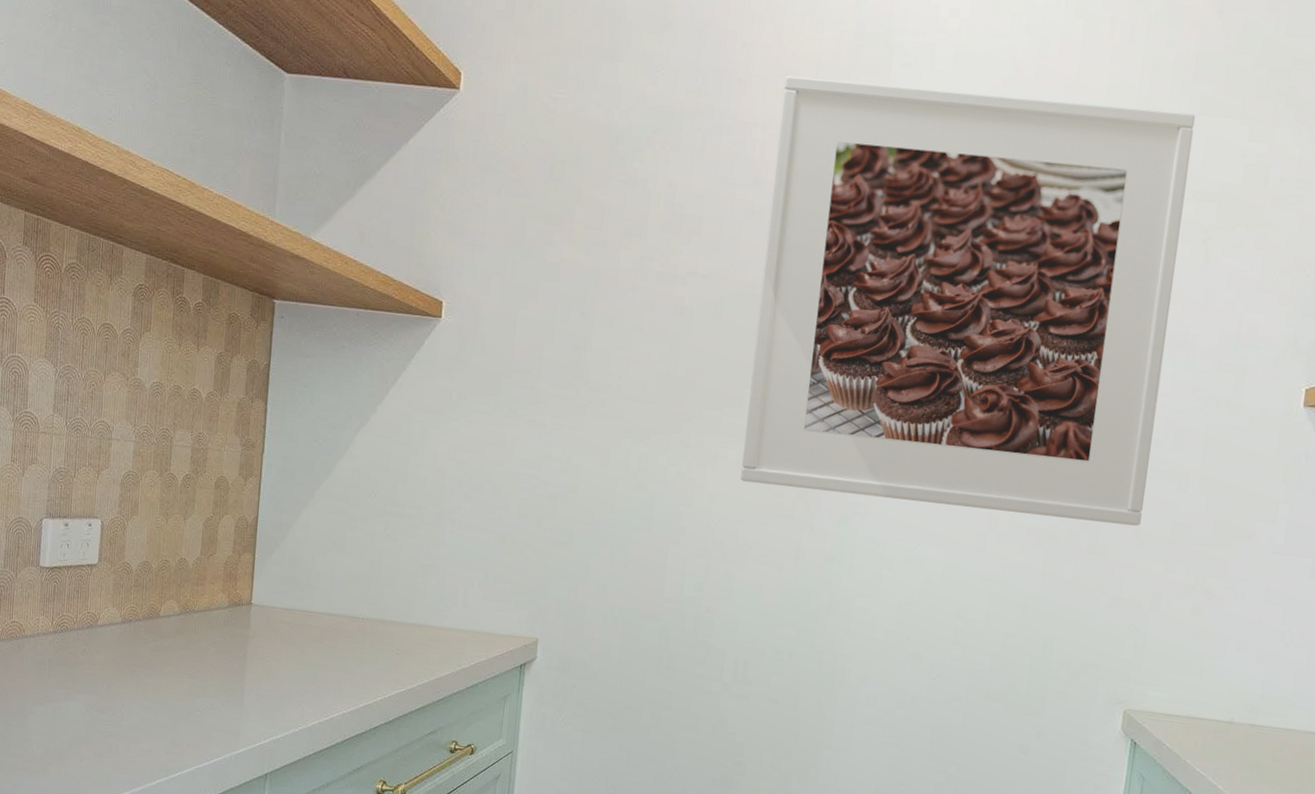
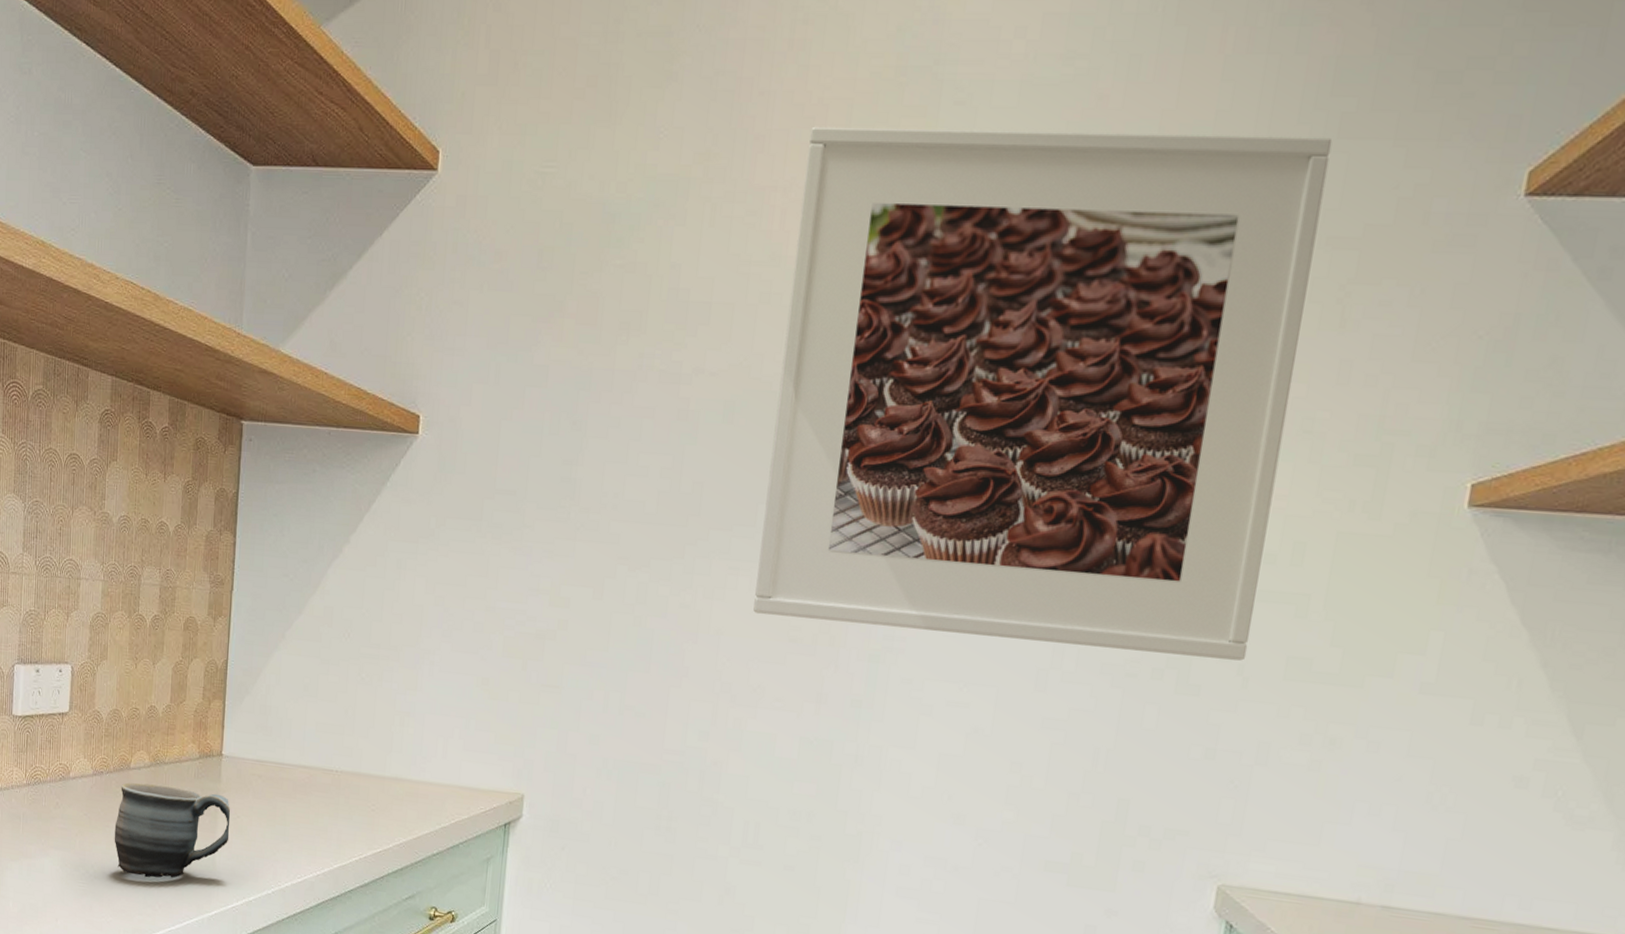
mug: none [142,629,259,719] -> present [114,782,231,878]

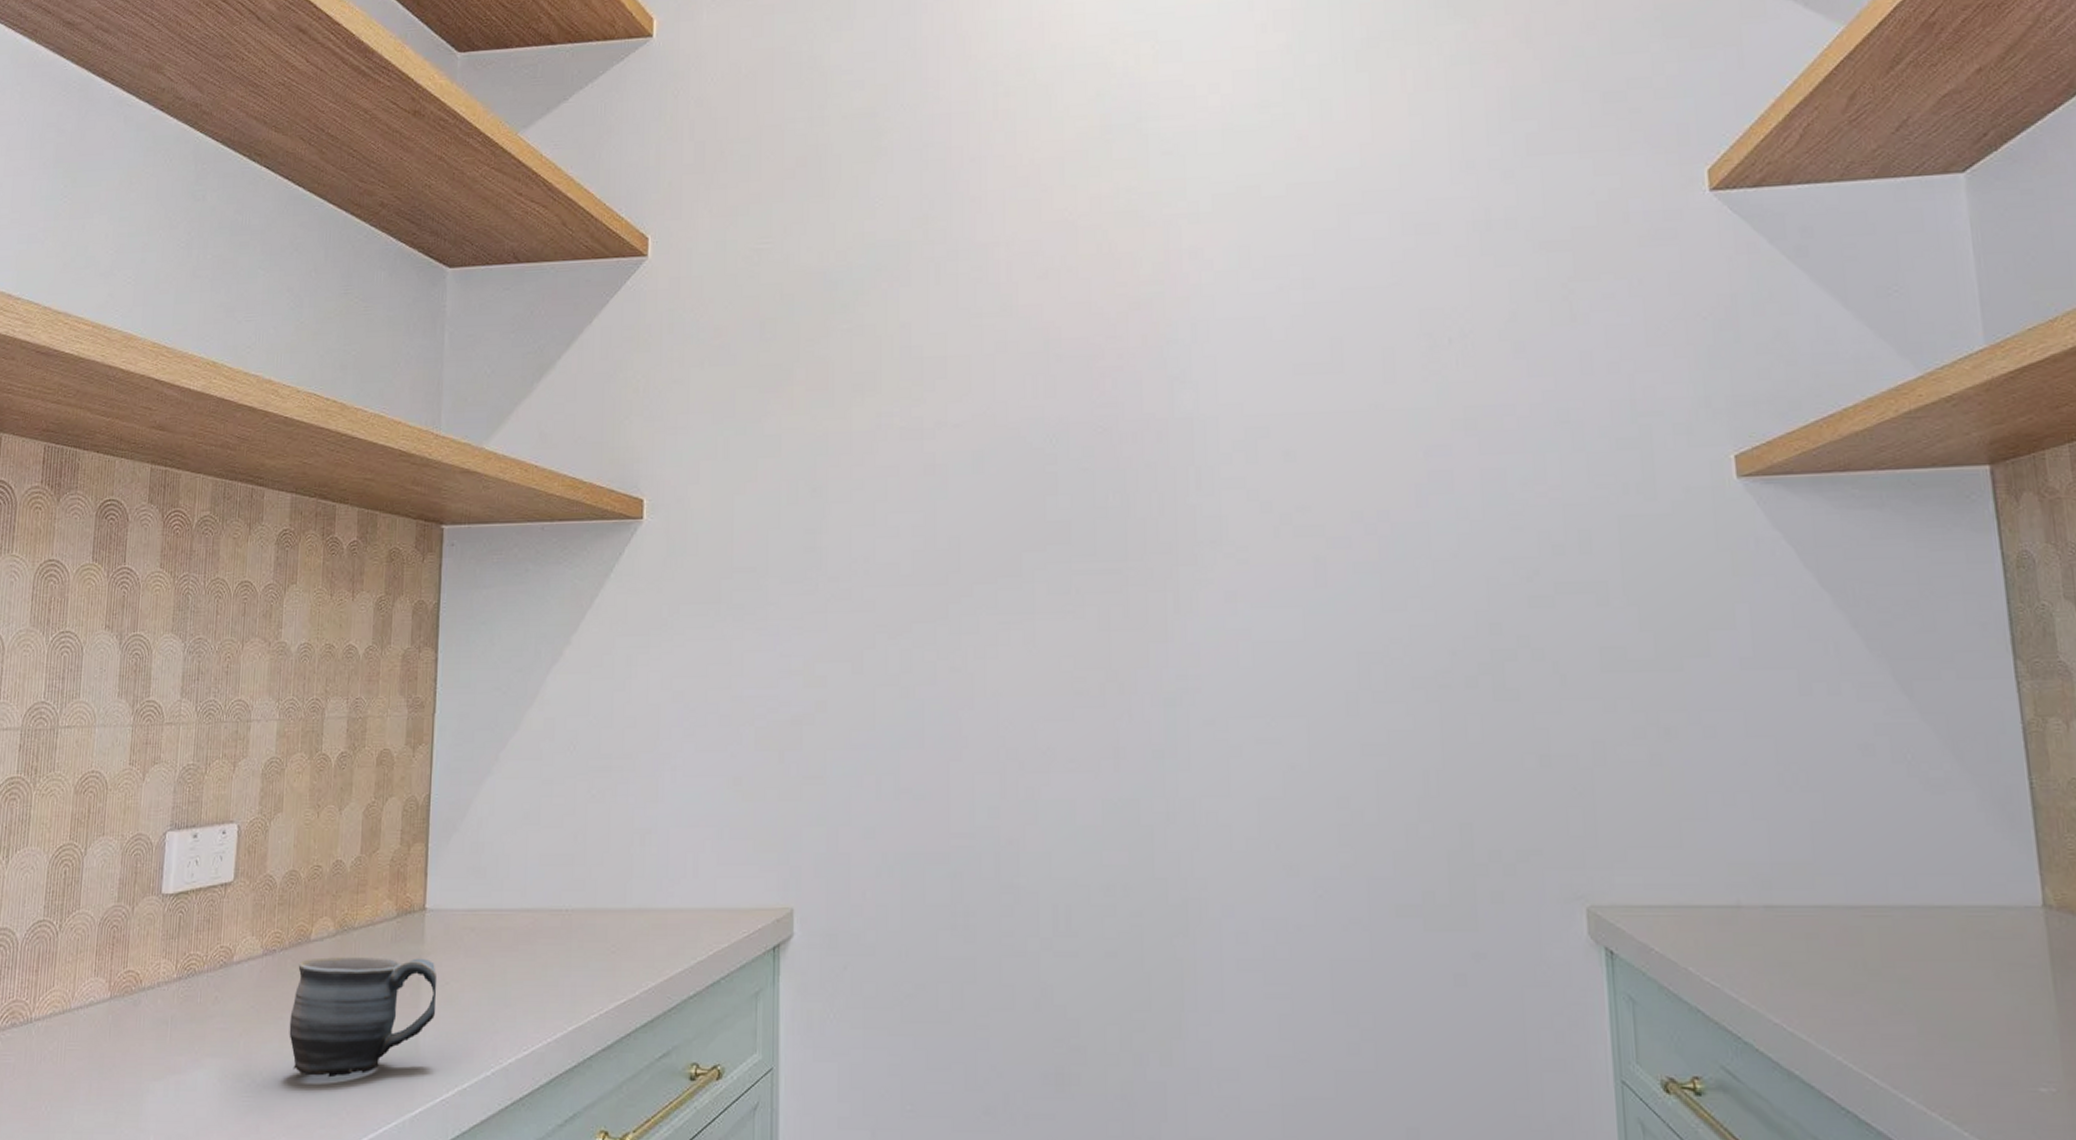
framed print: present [753,126,1333,661] -> none [1025,155,1558,670]

